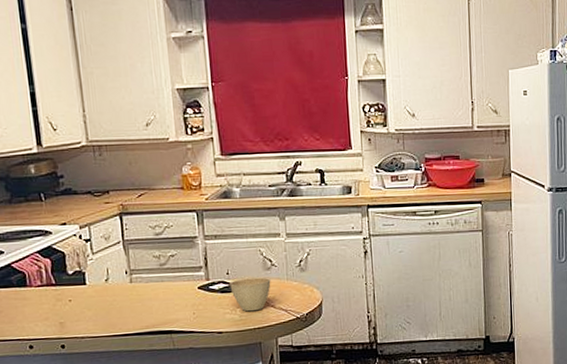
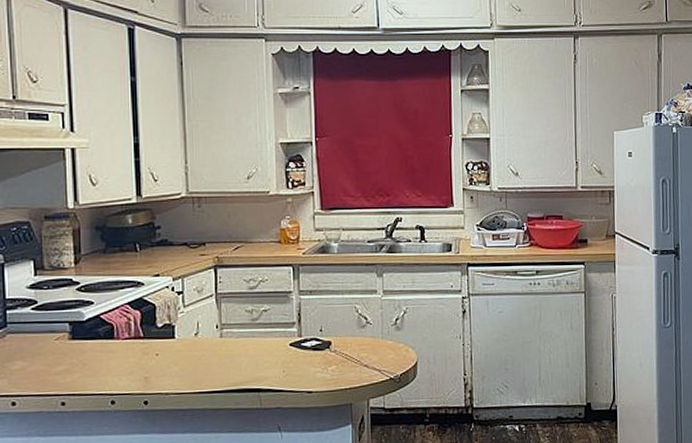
cup: present [230,277,271,312] -> none [323,335,365,371]

